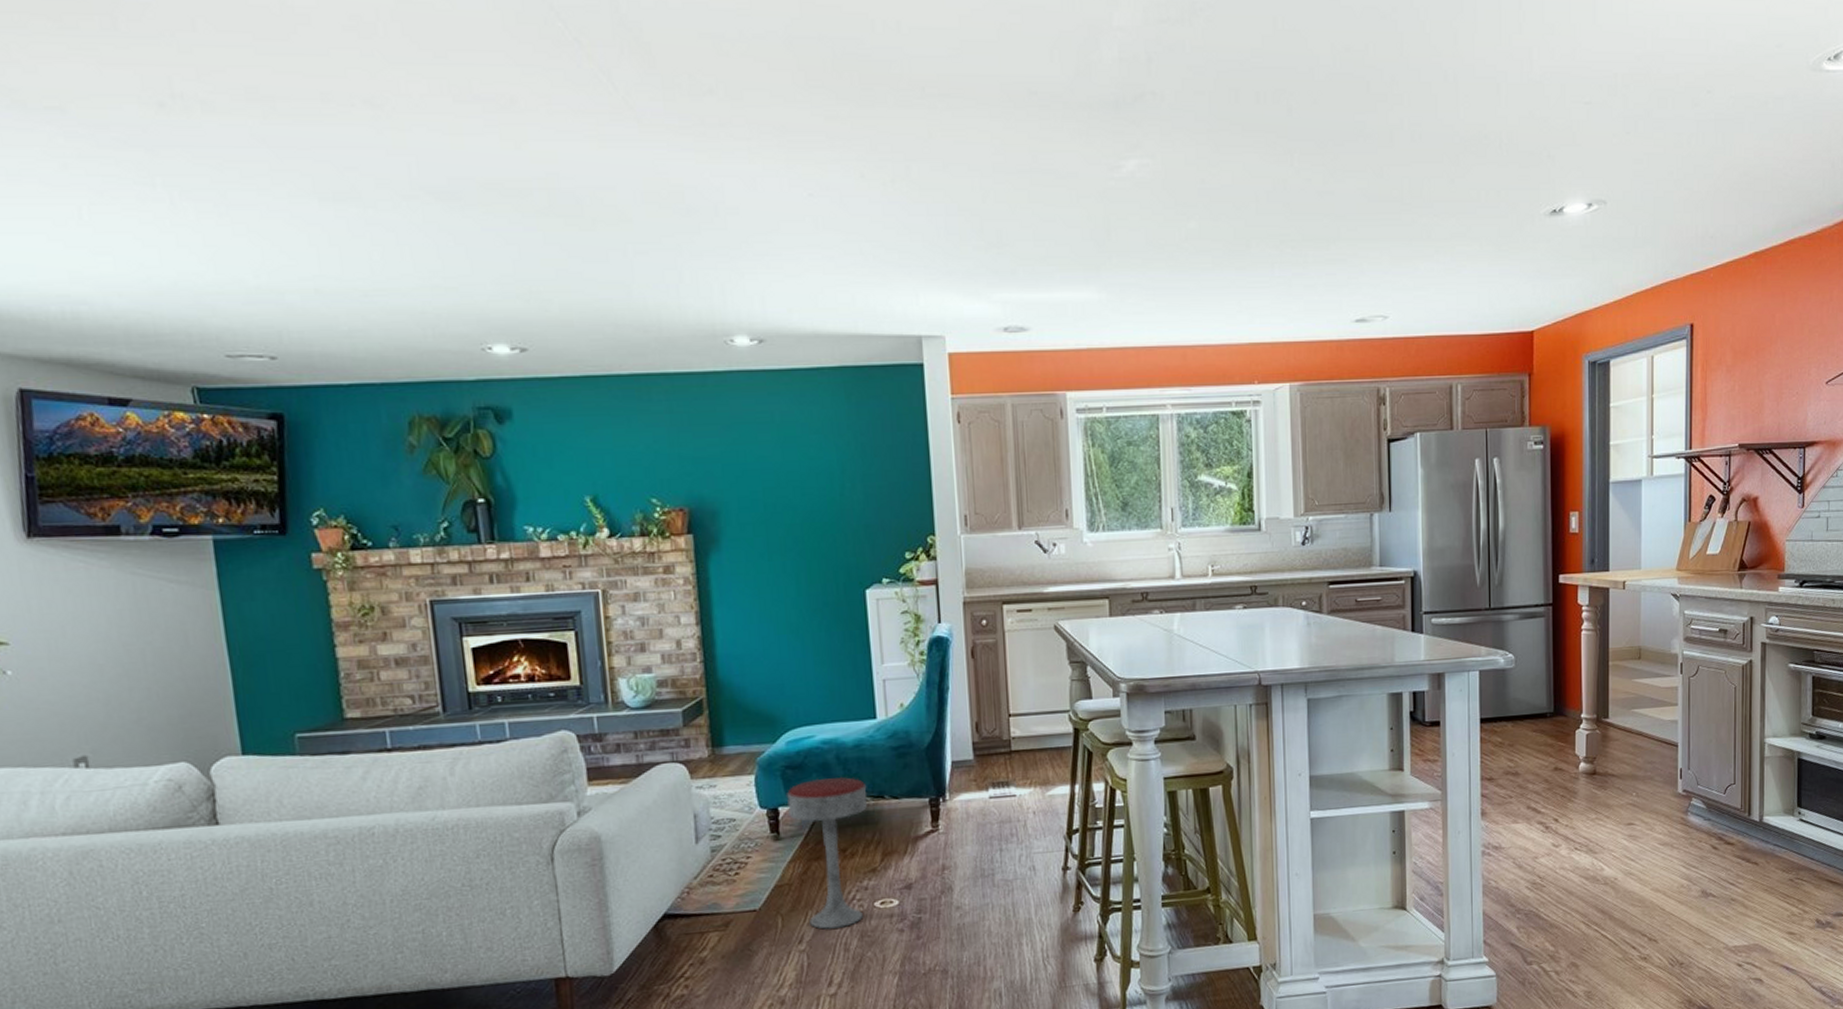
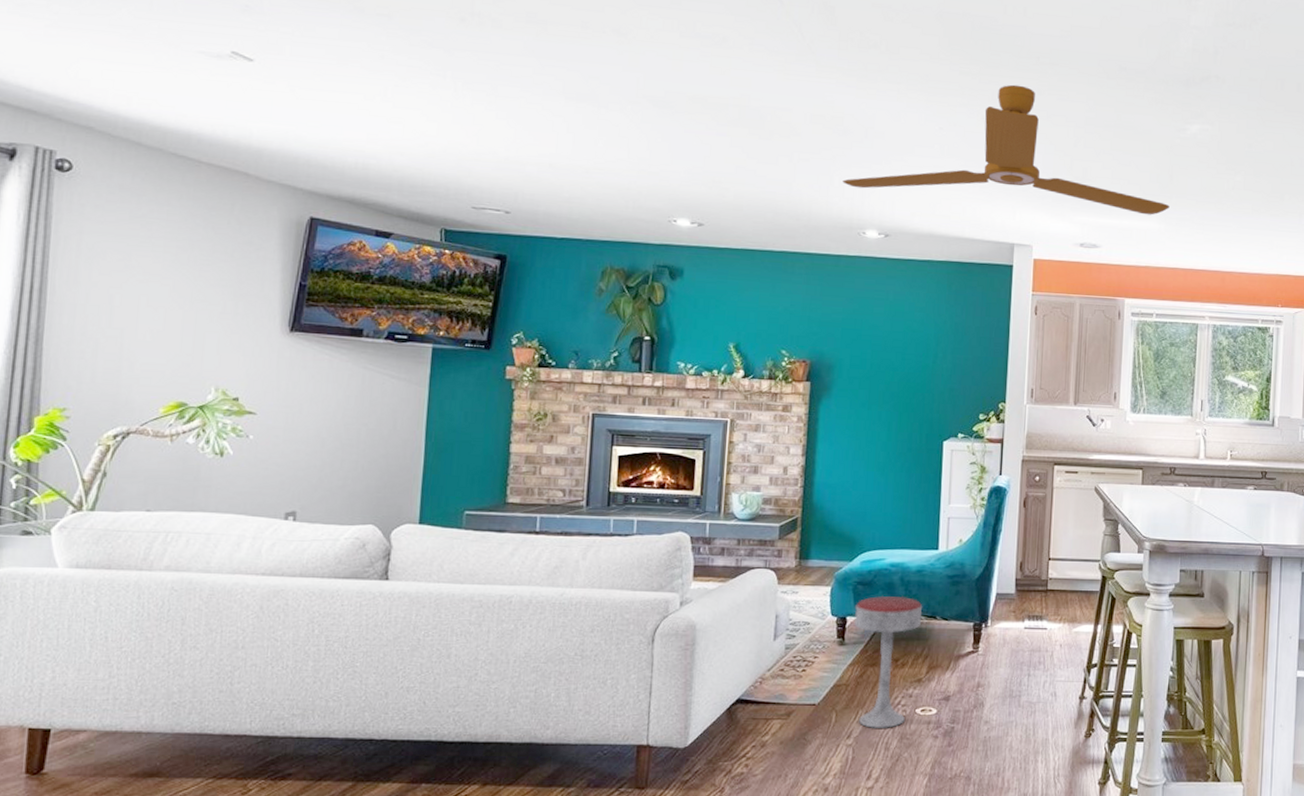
ceiling fan: none [695,127,1110,283] -> present [842,84,1170,215]

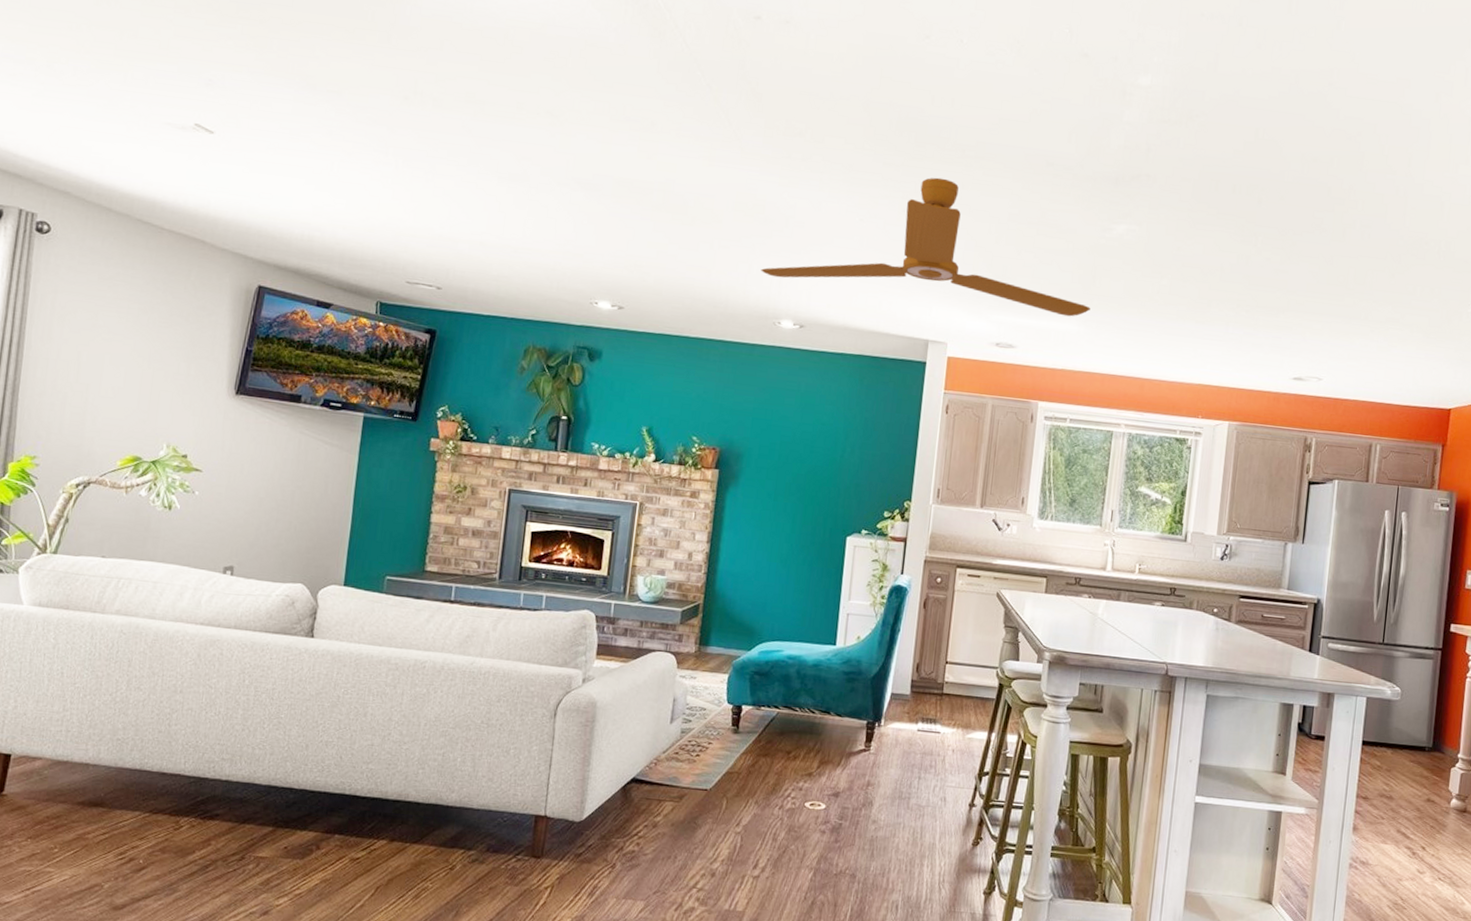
bar stool: present [854,596,923,729] -> none [749,687,818,819]

